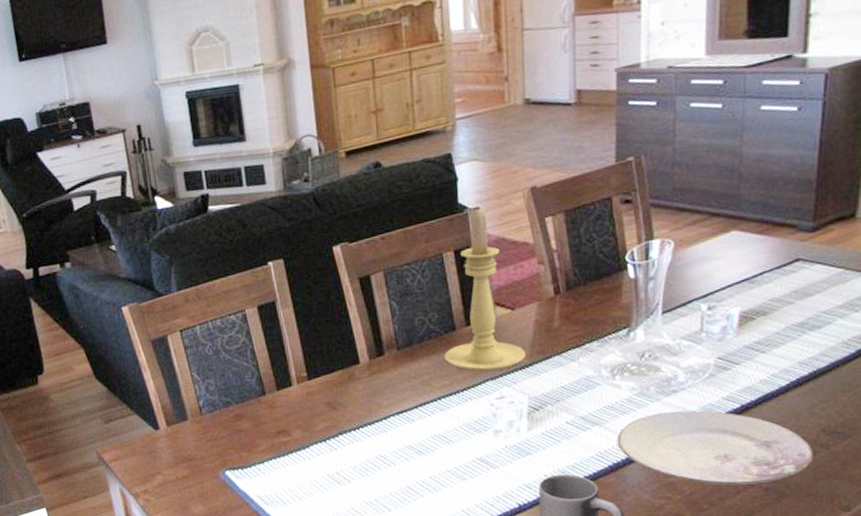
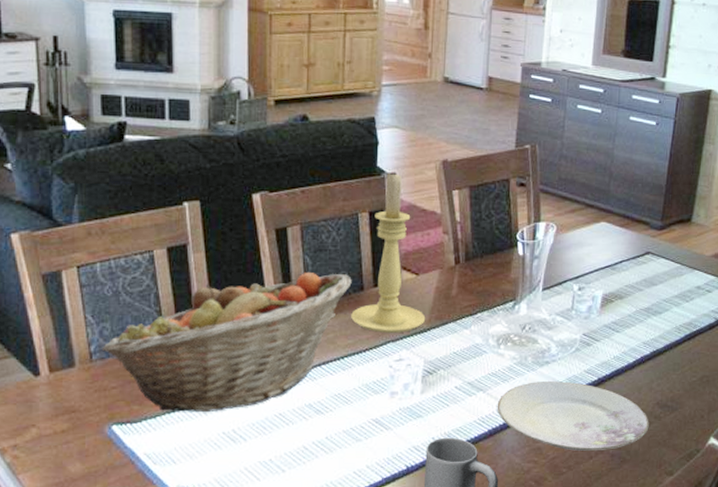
fruit basket: none [210,316,442,457] -> present [103,273,352,413]

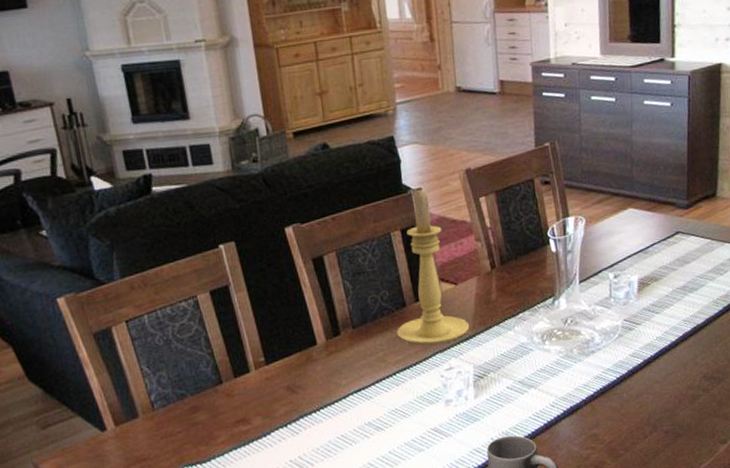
fruit basket: present [103,273,352,413] -> none [162,293,394,448]
plate: present [497,381,649,451] -> none [549,367,699,433]

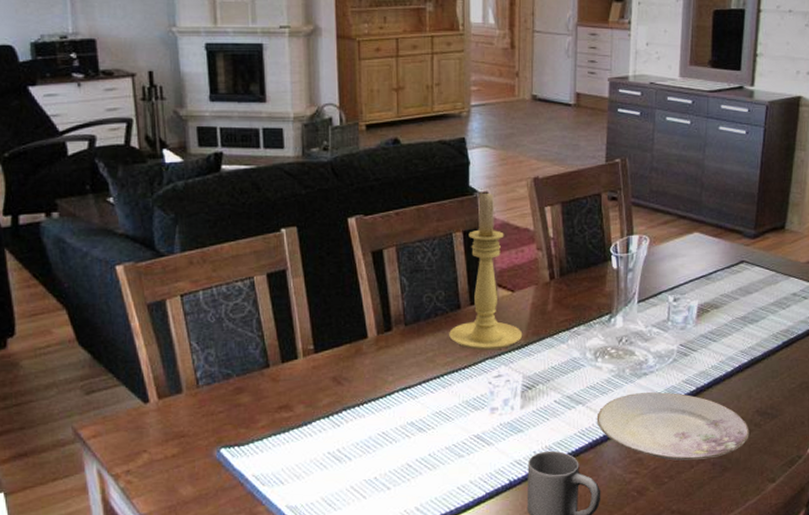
plate: none [549,367,699,433] -> present [596,392,750,461]

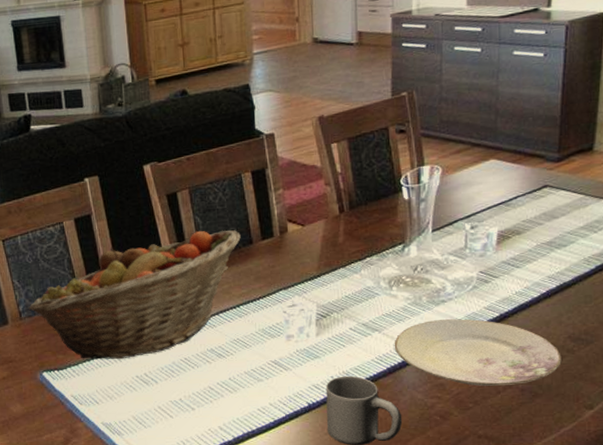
fruit basket: none [208,293,449,434] -> present [29,230,241,360]
candle holder: present [449,191,523,351] -> none [243,133,315,282]

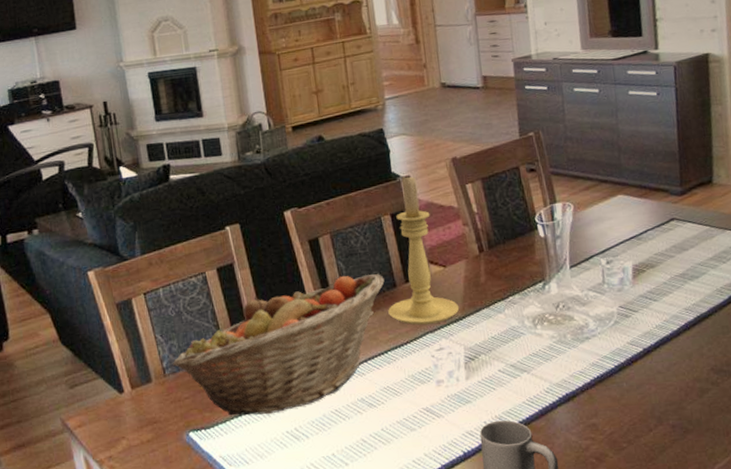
candle holder: none [243,133,315,282] -> present [388,175,460,325]
plate: present [394,318,562,386] -> none [543,355,708,425]

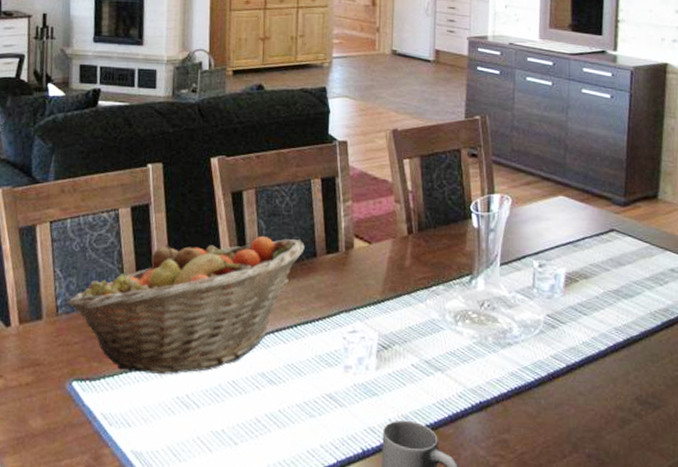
candle holder: present [388,175,460,325] -> none [304,140,379,304]

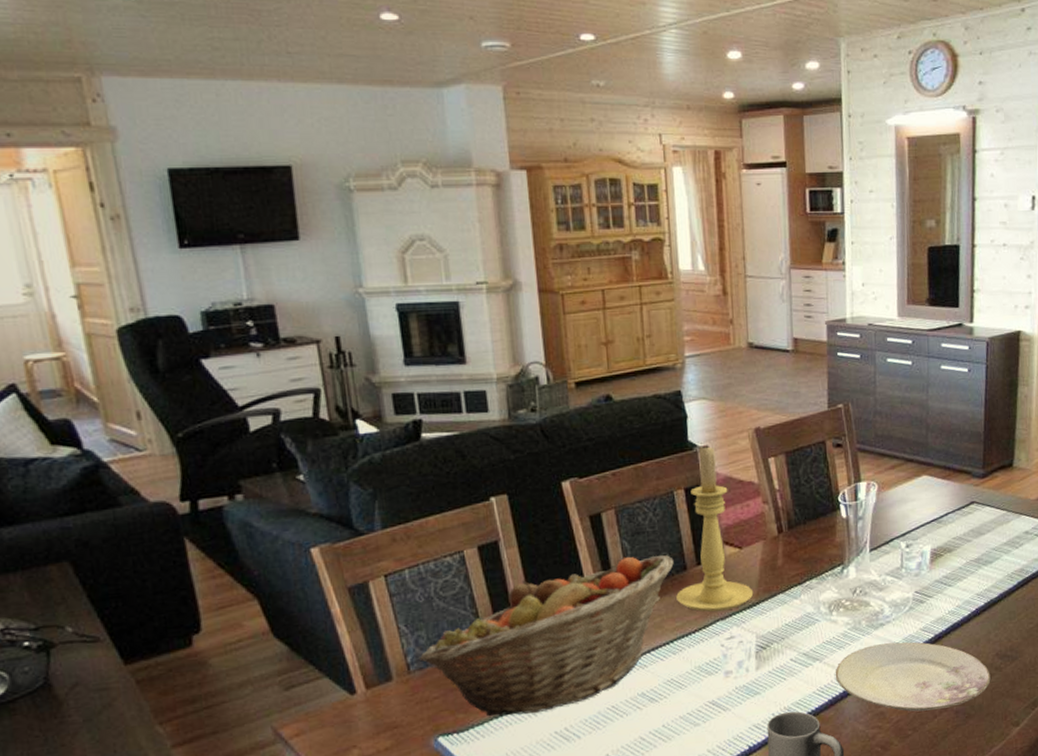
candle holder: none [304,140,379,304] -> present [676,445,754,612]
plate: none [457,364,629,449] -> present [835,641,991,712]

